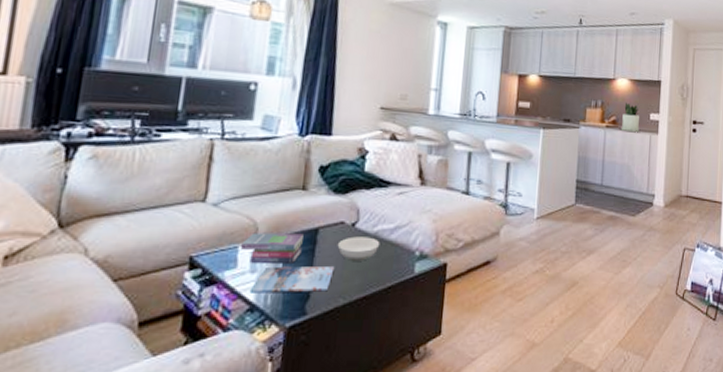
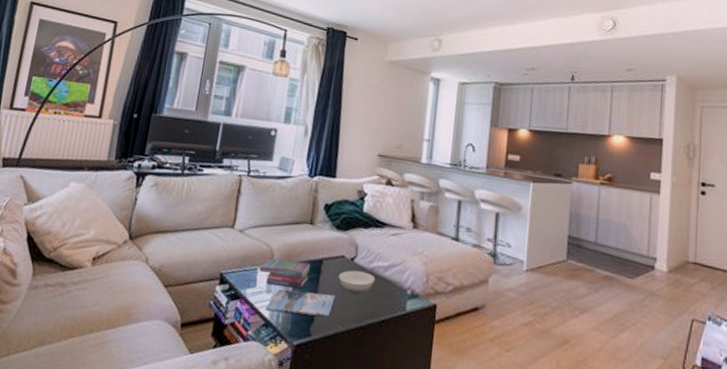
planter: present [620,102,641,133] -> none [617,159,640,192]

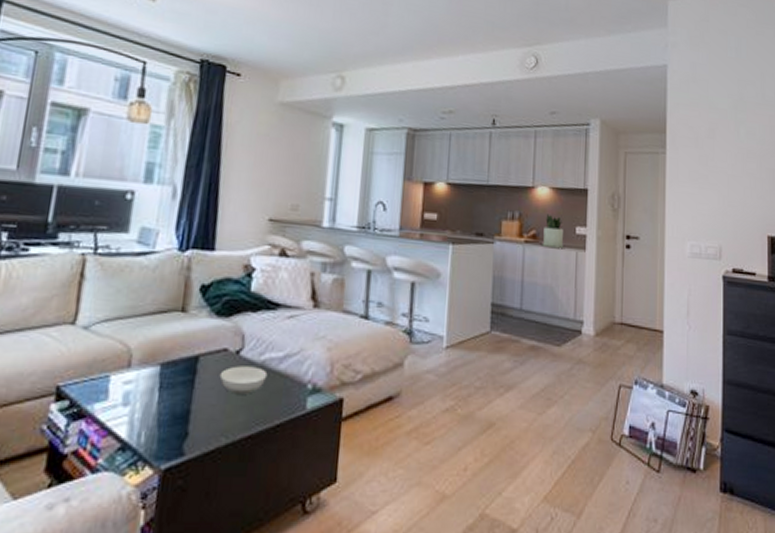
books: present [260,258,310,289] -> none [113,360,182,396]
magazine: present [265,288,336,318] -> none [121,398,217,430]
planter: none [617,159,640,192] -> present [542,213,565,249]

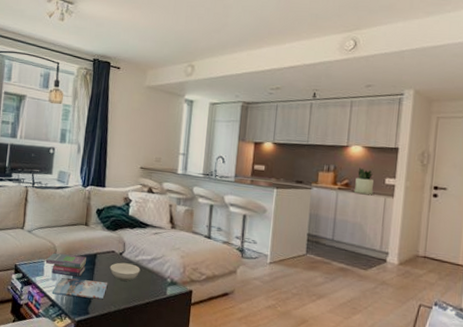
books: none [113,360,182,396] -> present [46,253,86,277]
magazine: none [121,398,217,430] -> present [51,277,108,300]

